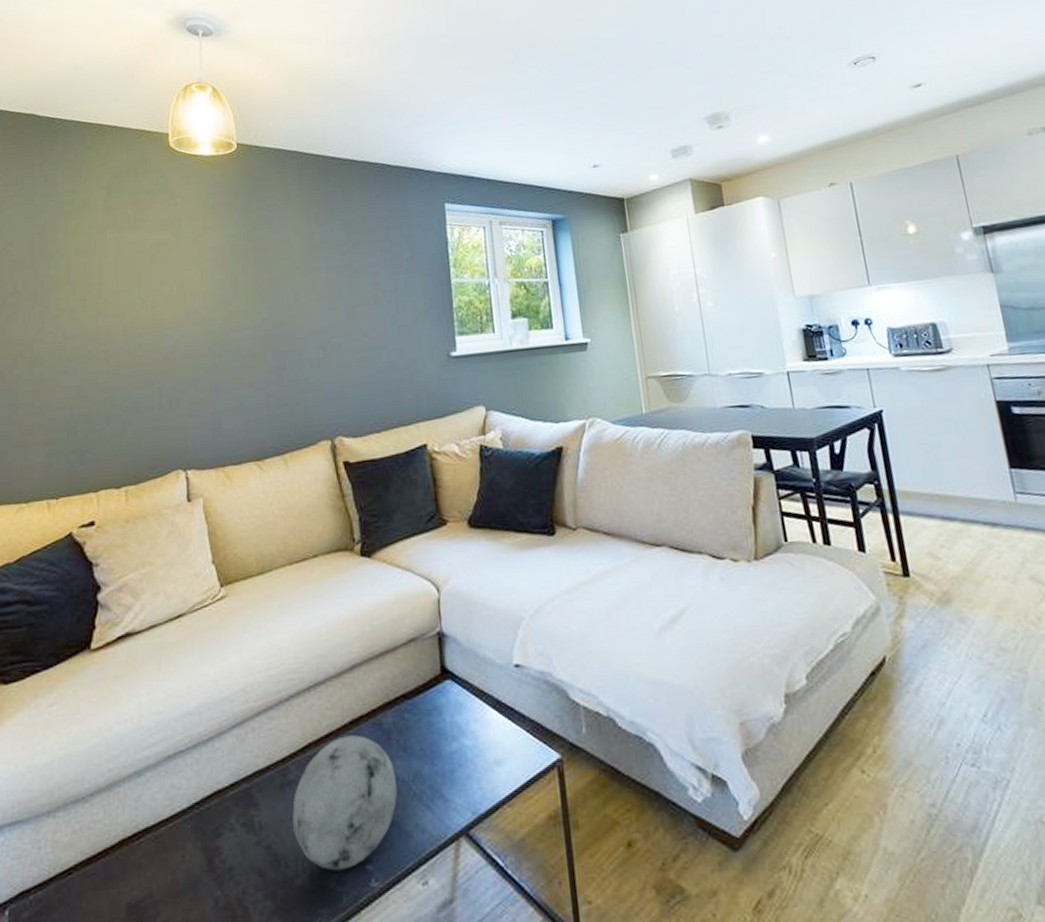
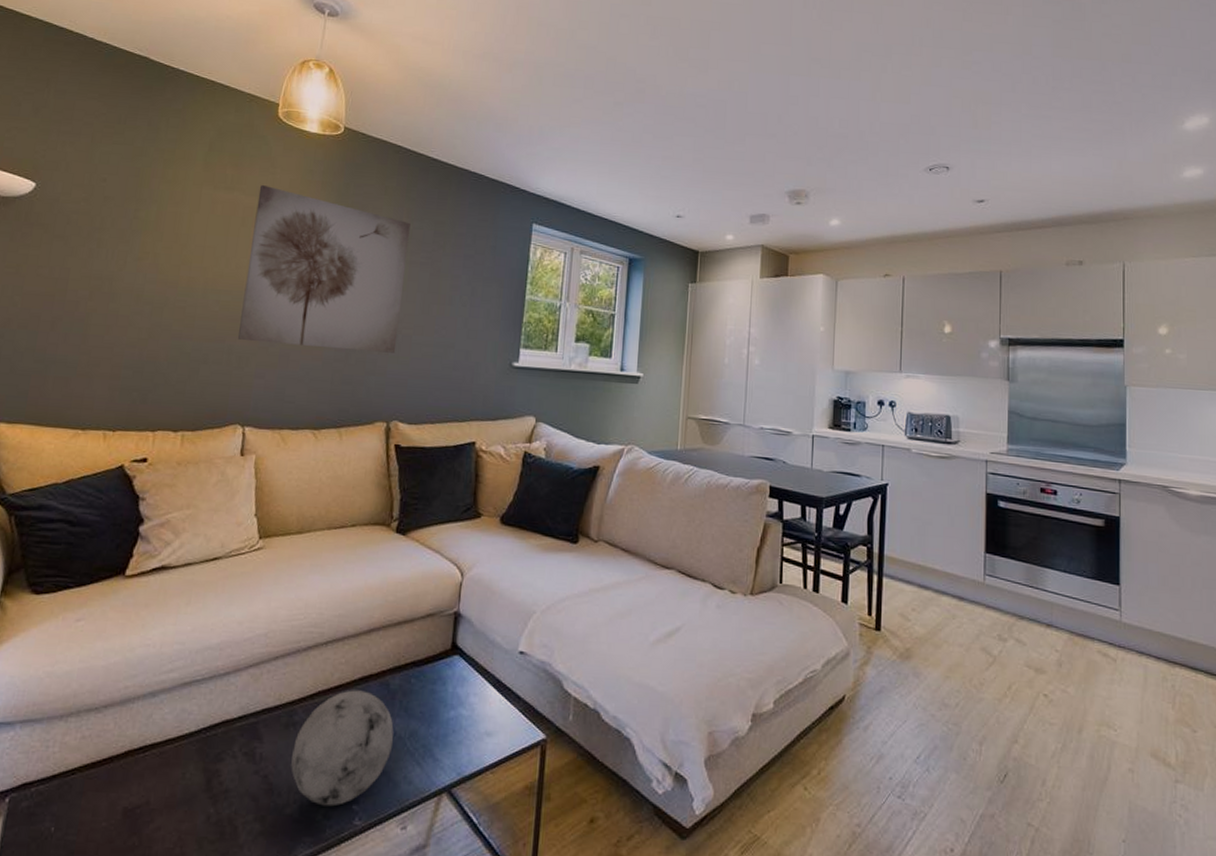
wall art: none [162,217,328,381] -> present [237,184,411,353]

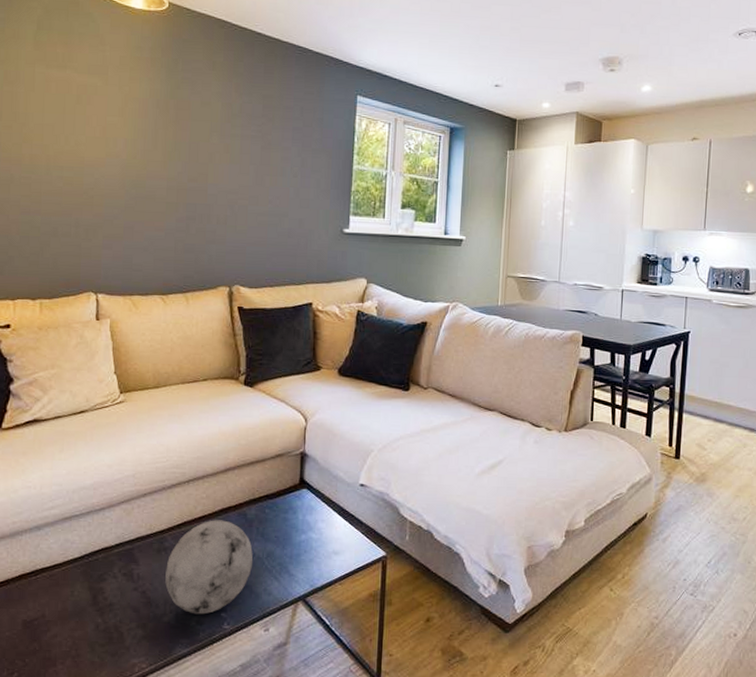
wall art: present [237,184,411,353] -> none [83,62,240,223]

